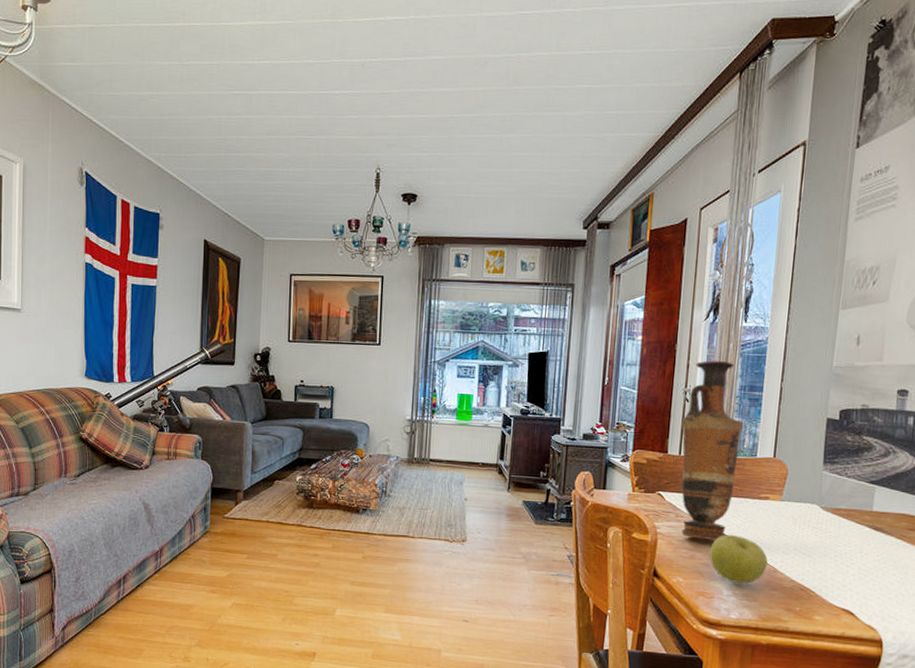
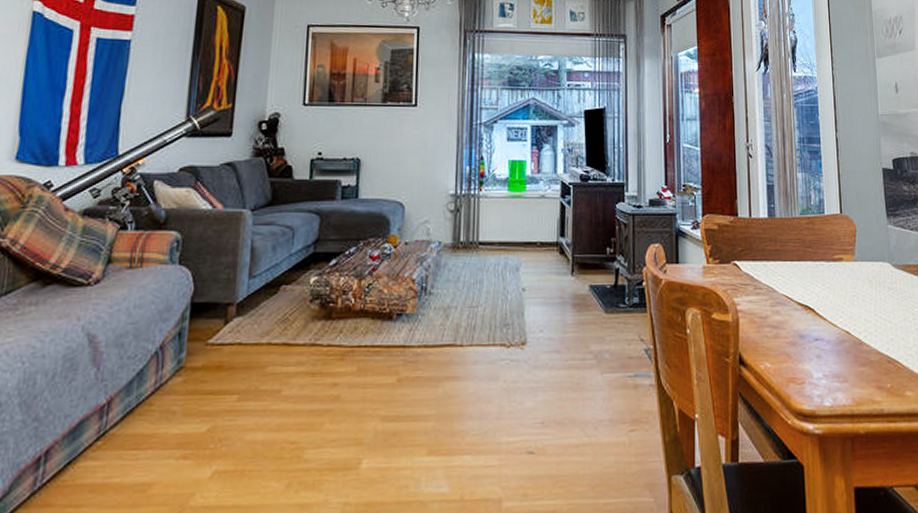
vase: present [681,360,744,540] -> none [747,113,808,314]
apple: present [709,534,768,585] -> none [793,304,852,363]

